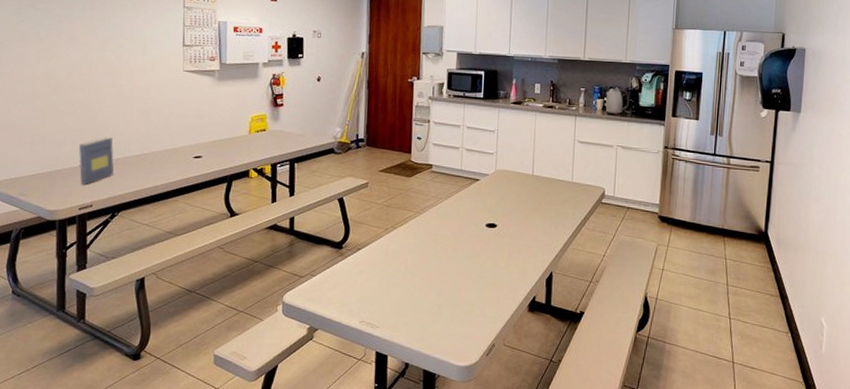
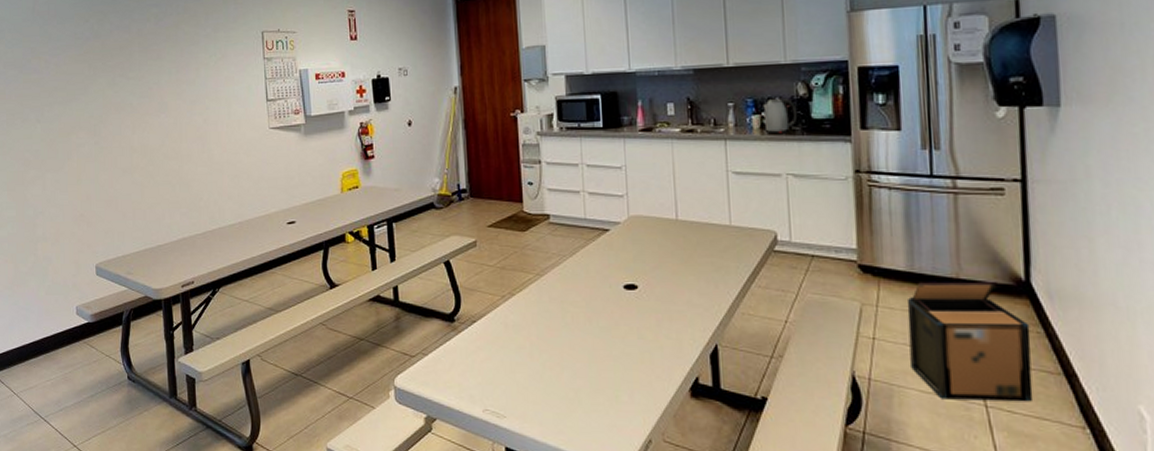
book: present [78,137,114,185] -> none [176,207,212,260]
cardboard box: none [685,230,764,316] -> present [906,282,1033,402]

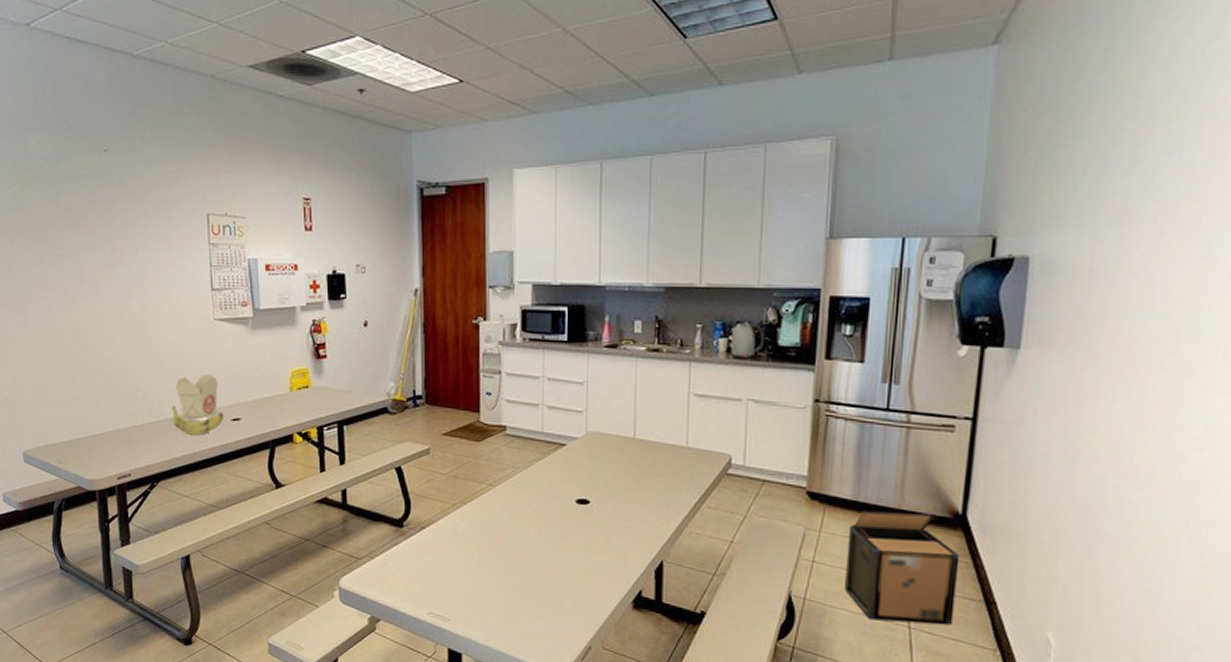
banana: none [231,212,280,240] -> present [171,405,224,435]
takeout container: none [235,181,274,225] -> present [176,374,218,419]

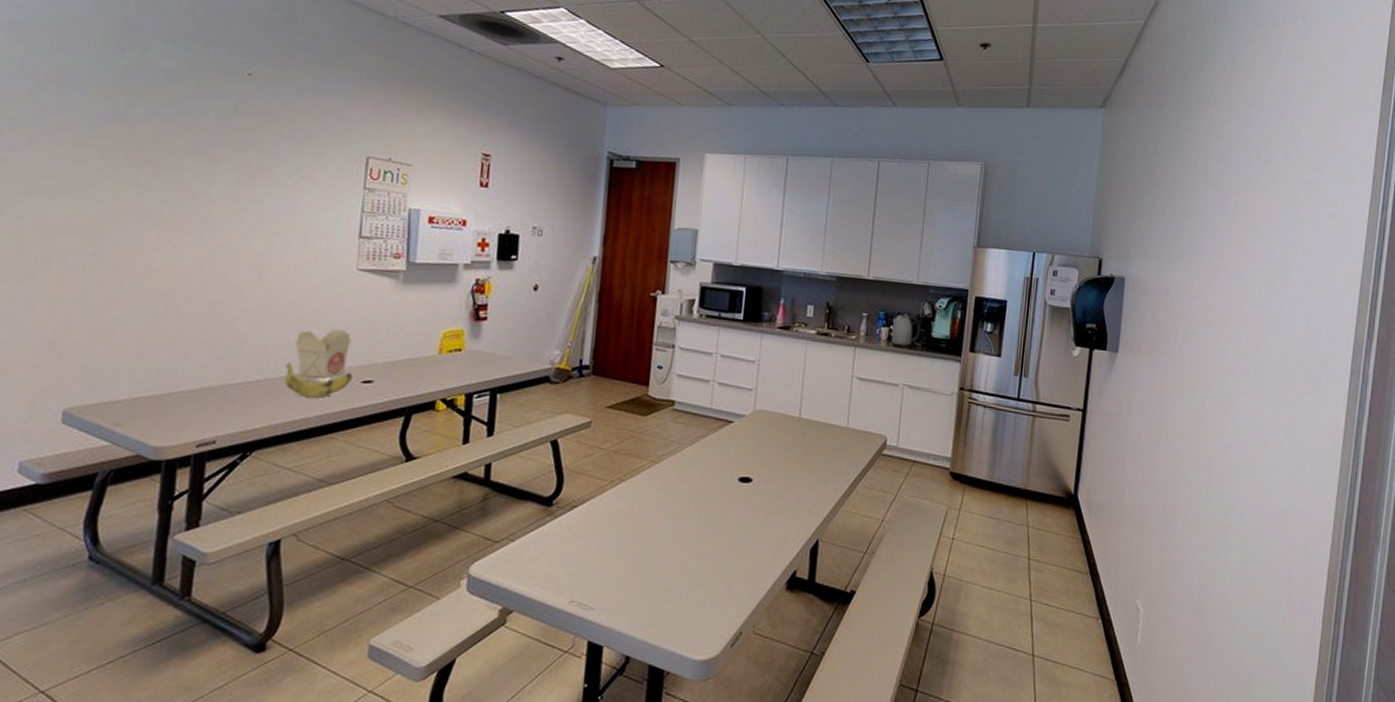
cardboard box: present [845,511,960,626] -> none [979,491,1072,597]

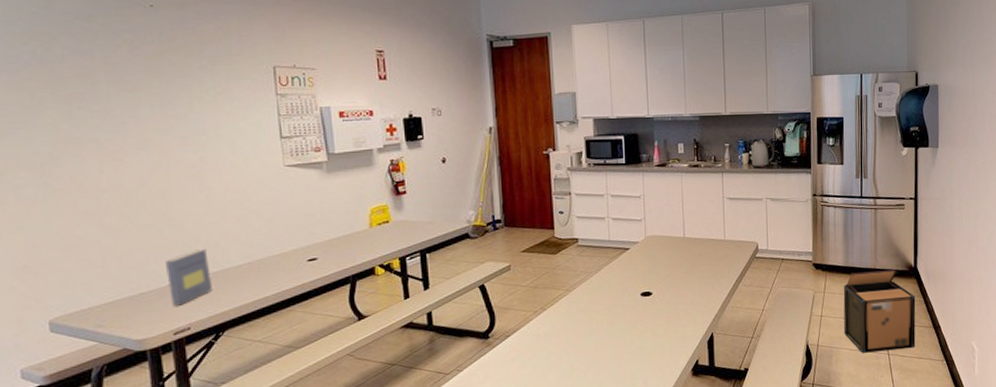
book: none [201,351,253,414] -> present [164,249,213,306]
banana: present [284,362,353,398] -> none [237,253,299,280]
takeout container: present [295,329,351,379] -> none [242,219,291,265]
cardboard box: none [979,491,1072,597] -> present [843,269,916,353]

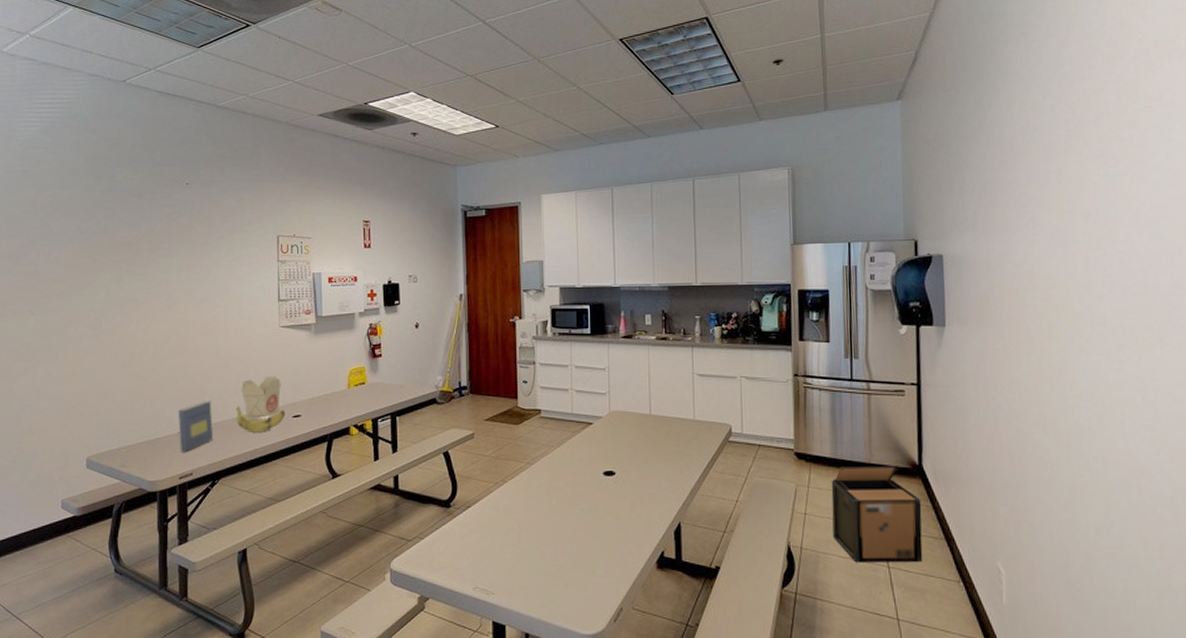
banana: none [237,253,299,280] -> present [235,406,286,433]
takeout container: none [242,219,291,265] -> present [241,376,281,418]
kettle: present [750,140,775,169] -> none [723,313,751,344]

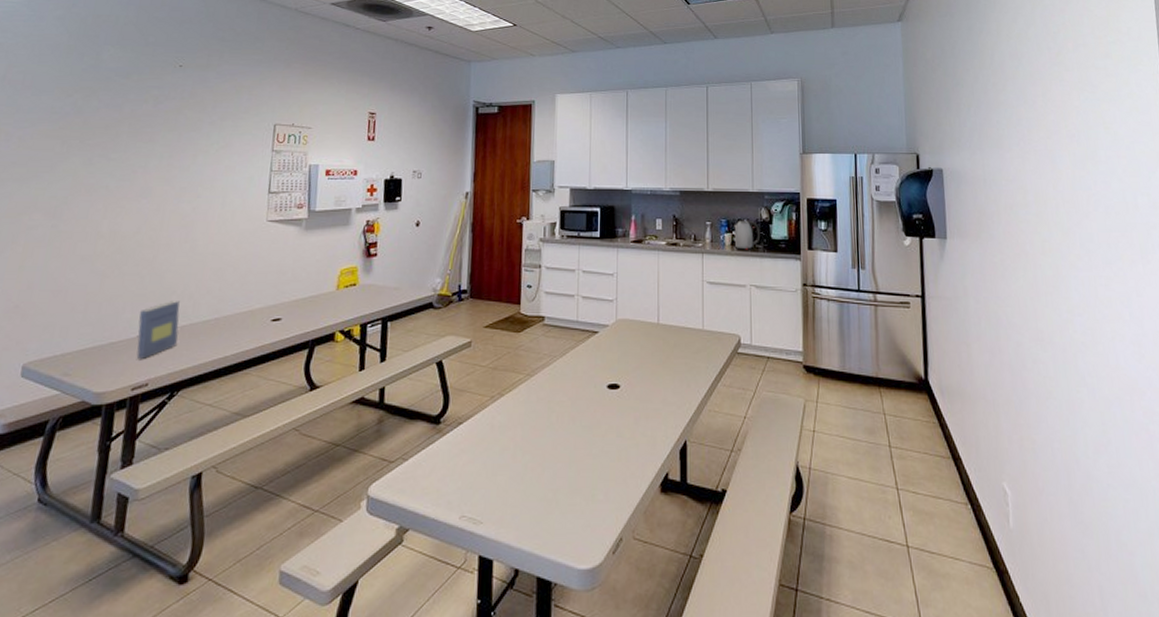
banana: present [235,406,286,433] -> none [206,307,264,338]
takeout container: present [241,376,281,418] -> none [215,275,263,321]
kettle: none [723,313,751,344] -> present [734,220,761,251]
cardboard box: present [831,466,923,563] -> none [839,380,931,484]

